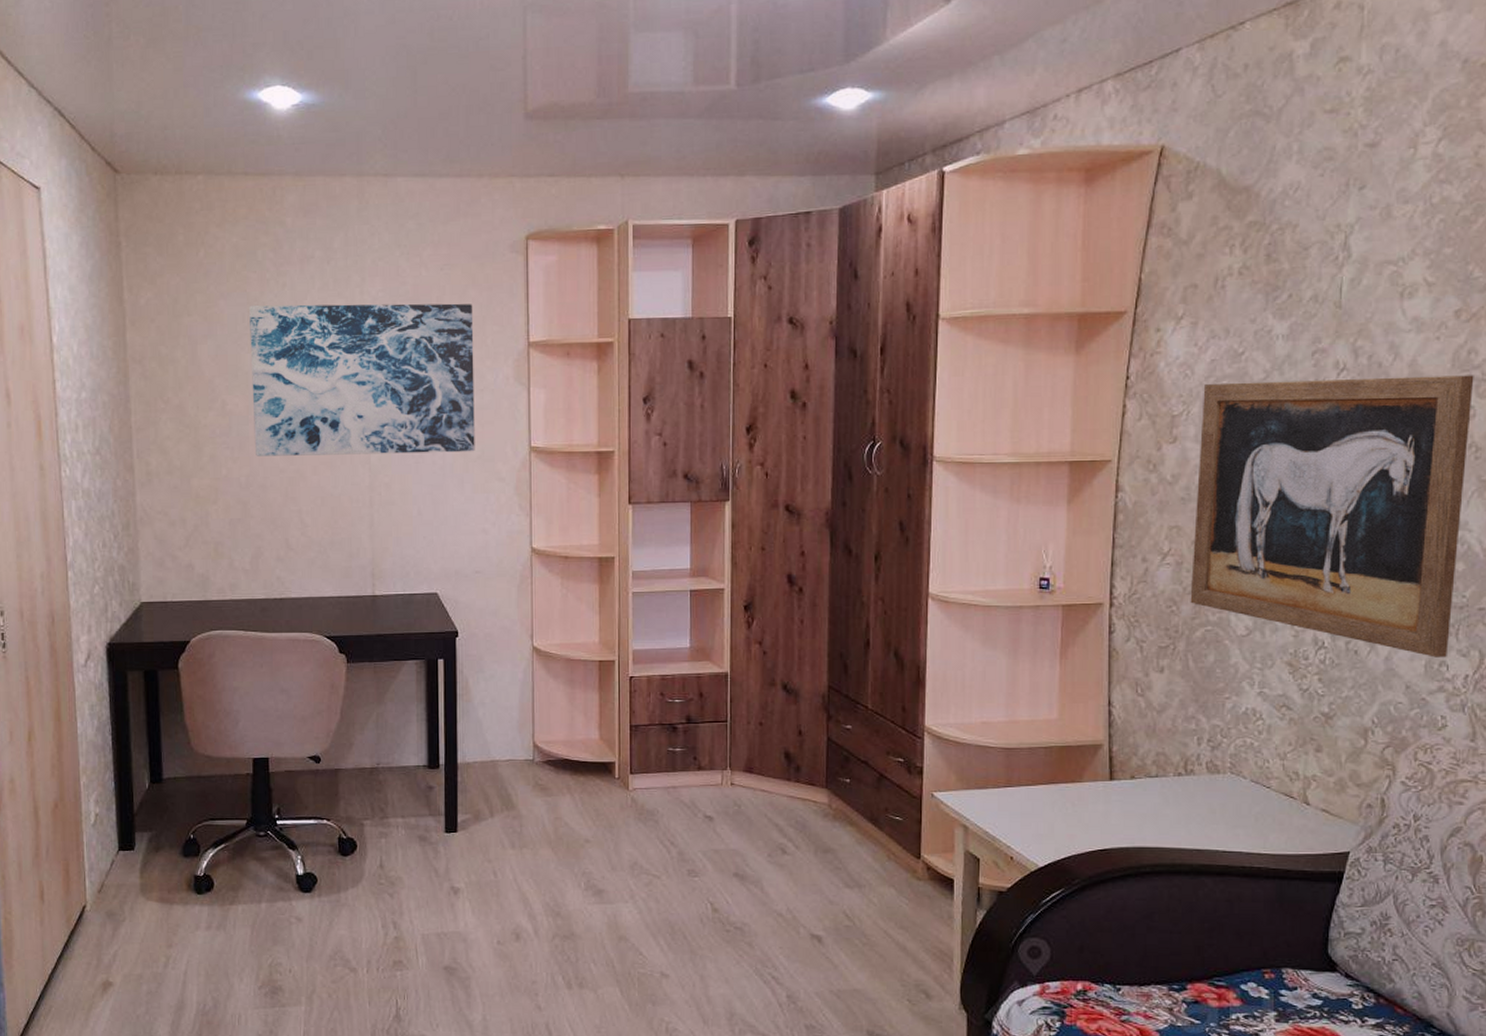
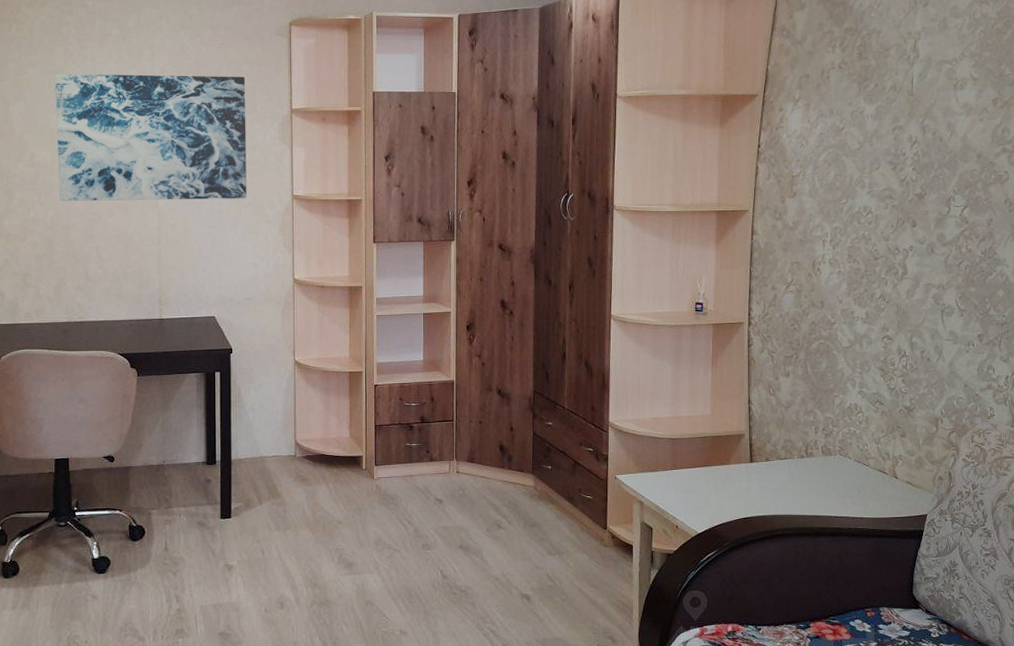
wall art: present [1190,375,1474,658] -> none [808,148,1007,363]

